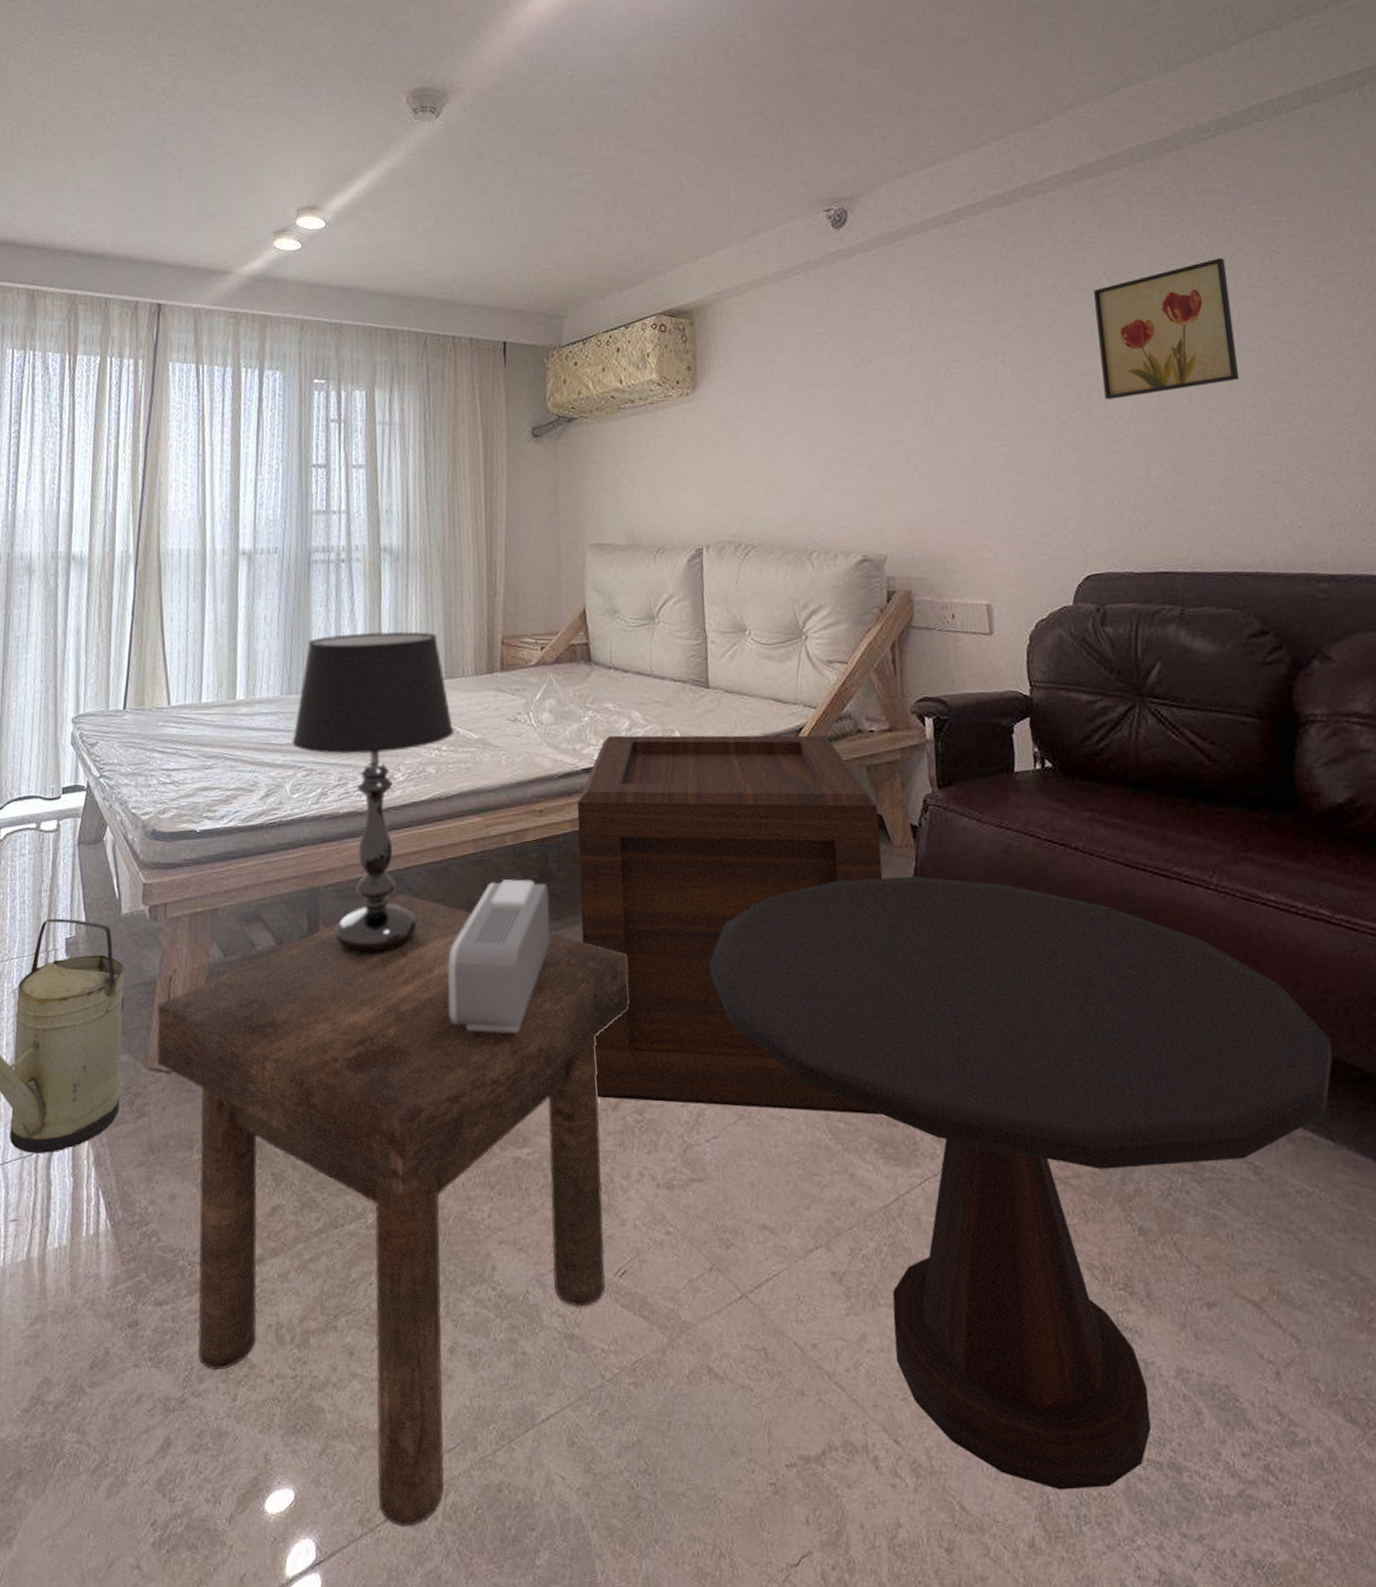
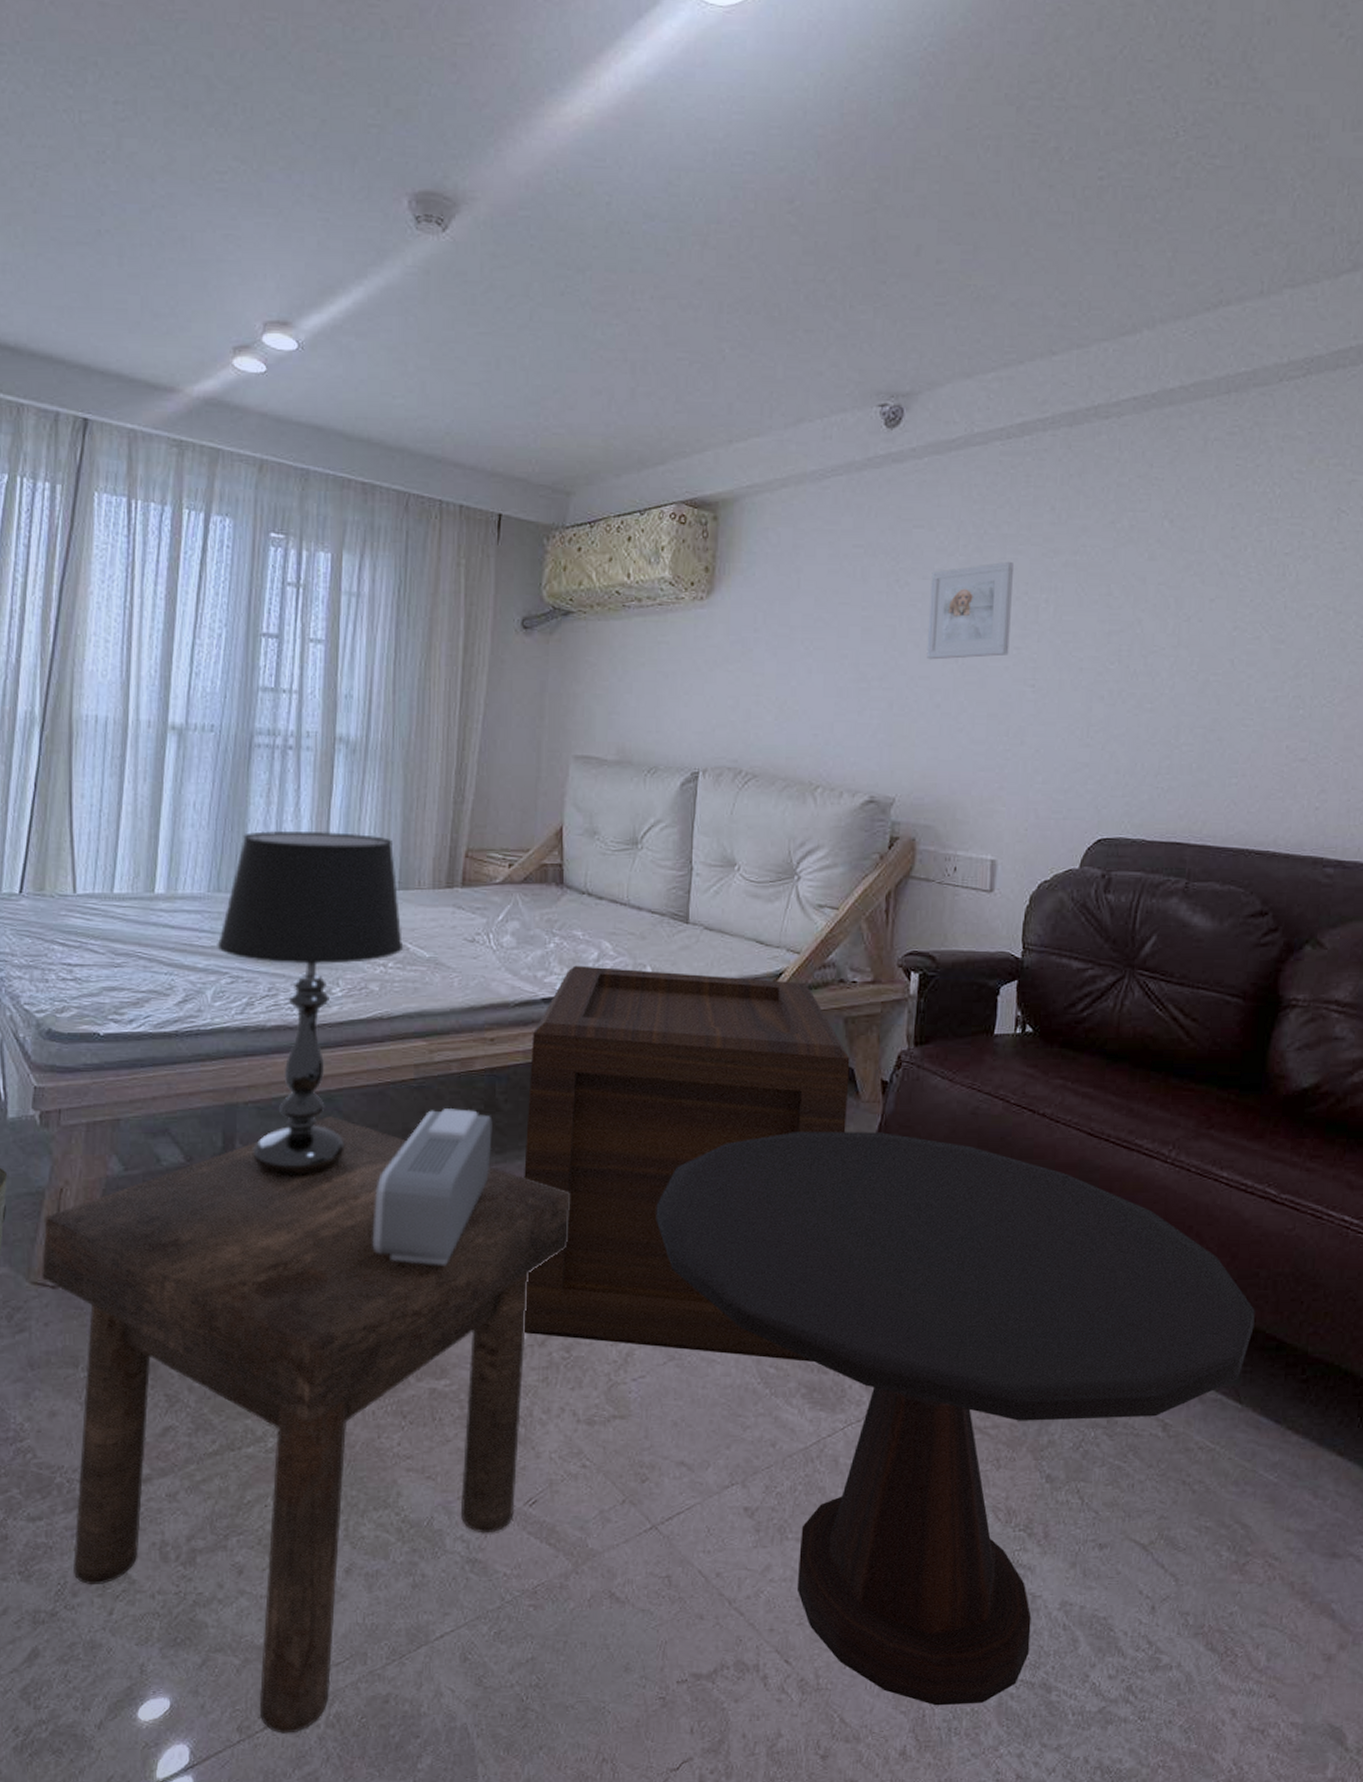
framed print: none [892,330,975,426] -> present [926,561,1013,660]
wall art: present [1094,257,1240,400] -> none [1146,512,1293,654]

